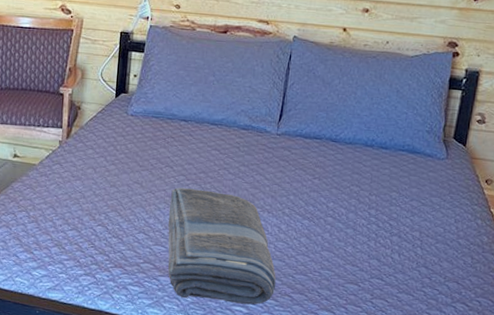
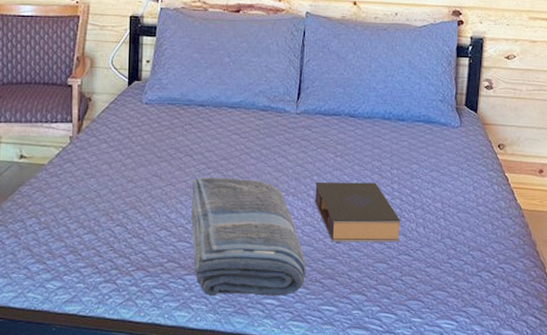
book: none [289,201,376,267] -> present [315,182,401,243]

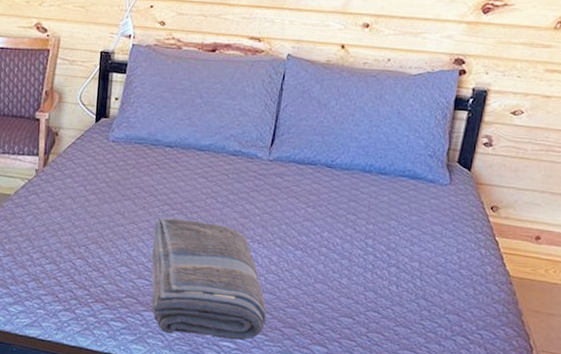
book: present [315,182,401,243] -> none [281,231,372,299]

